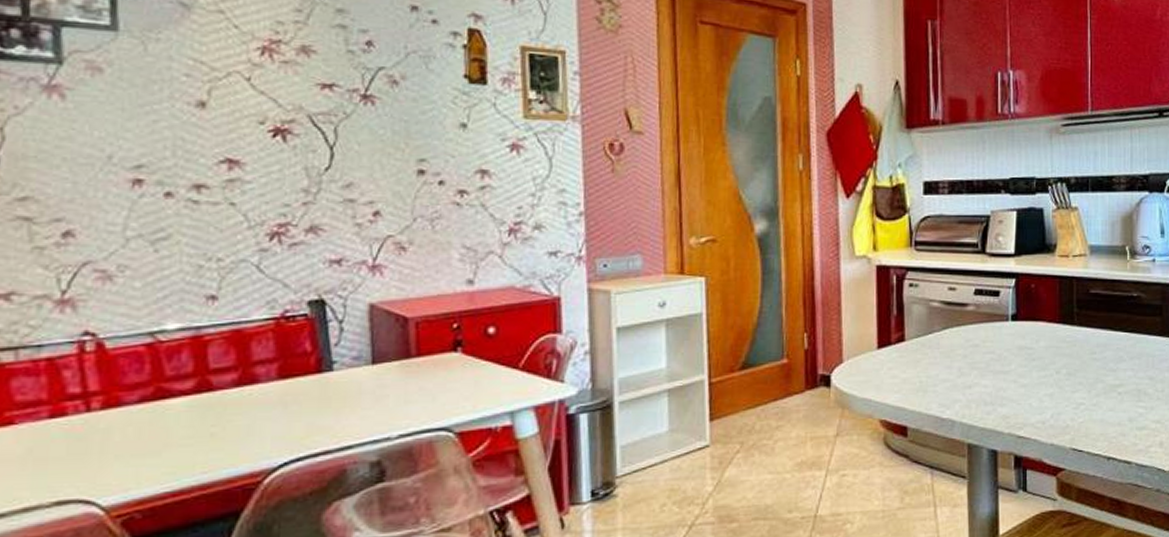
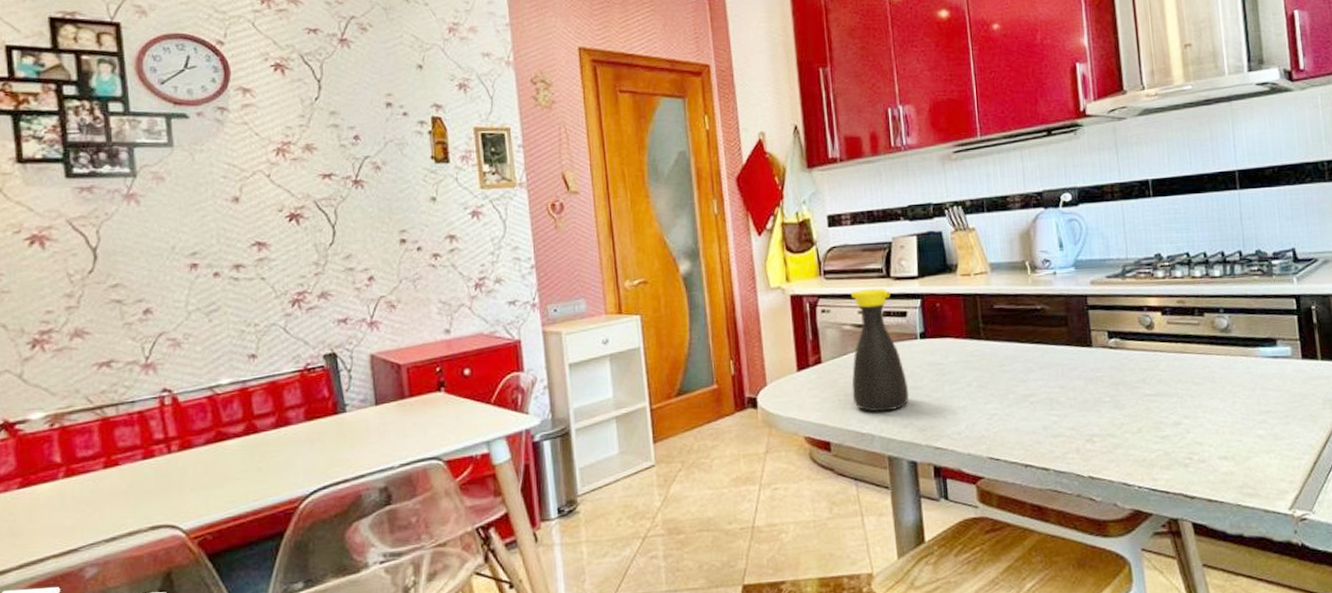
bottle: none [935,263,995,397] -> present [850,288,909,412]

